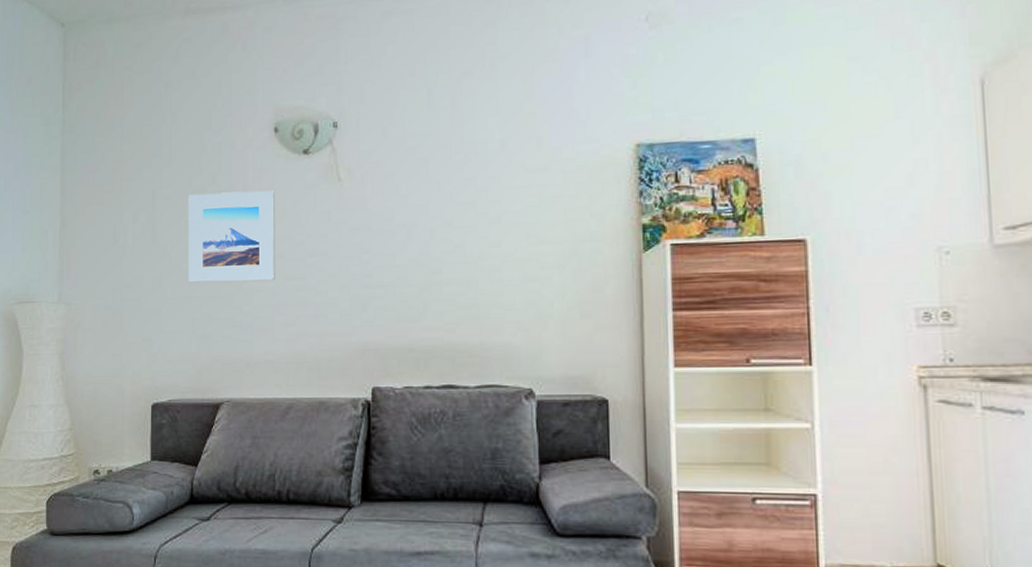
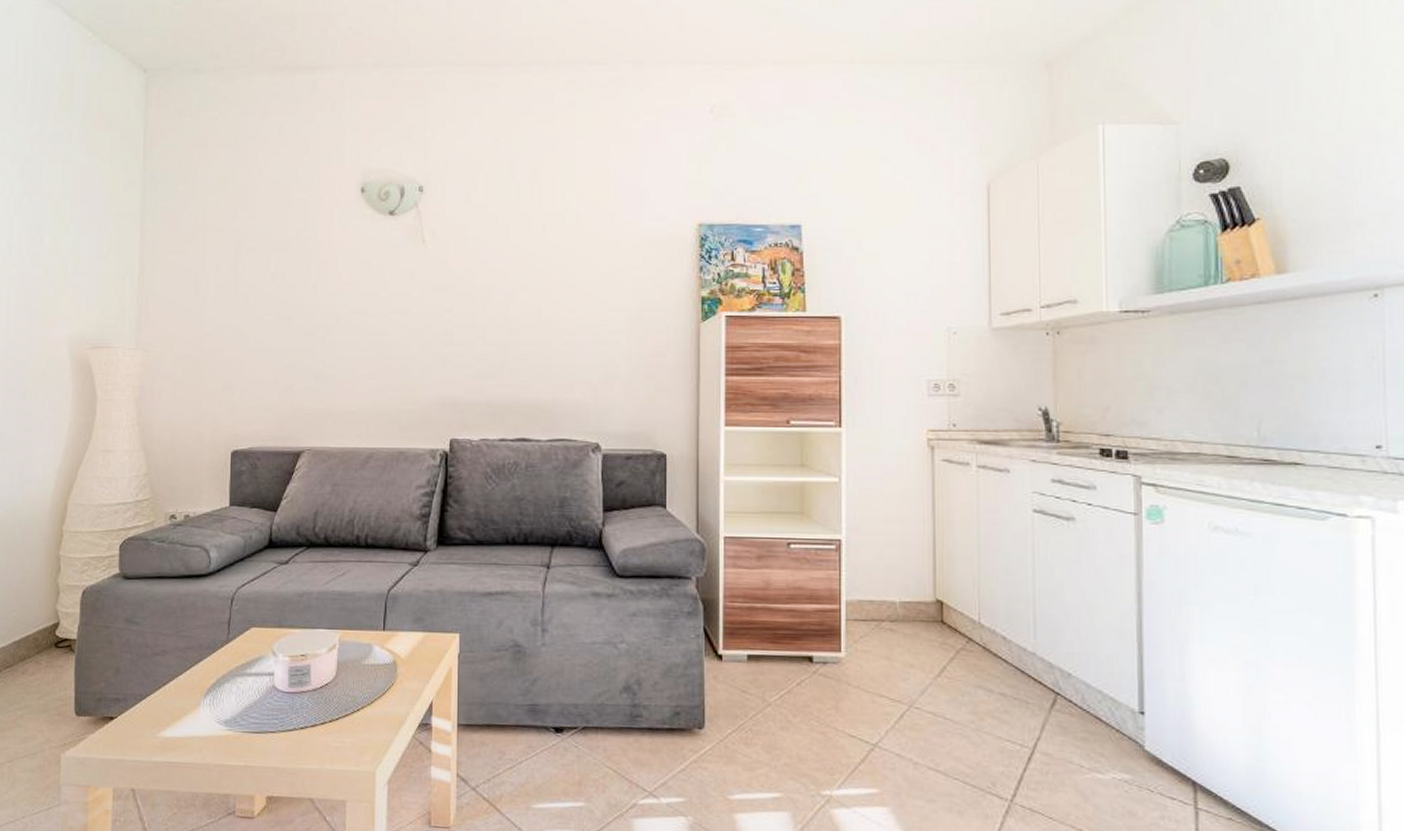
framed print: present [189,190,275,283] -> none [272,247,360,335]

